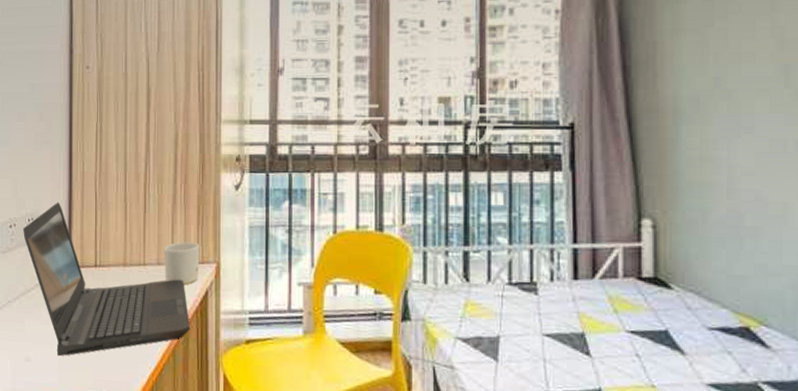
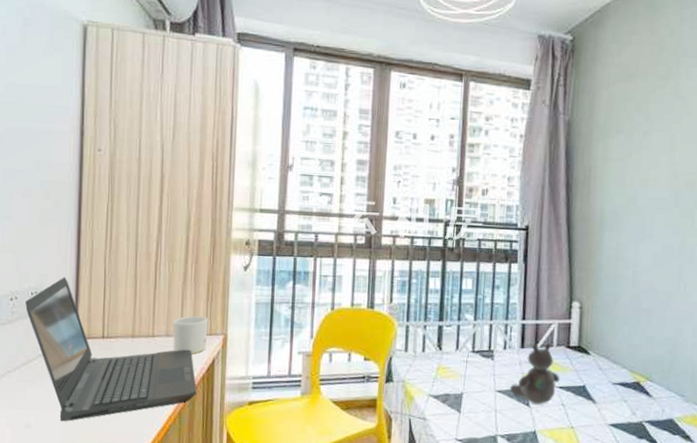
stuffed animal: none [561,273,631,354] -> present [509,343,560,405]

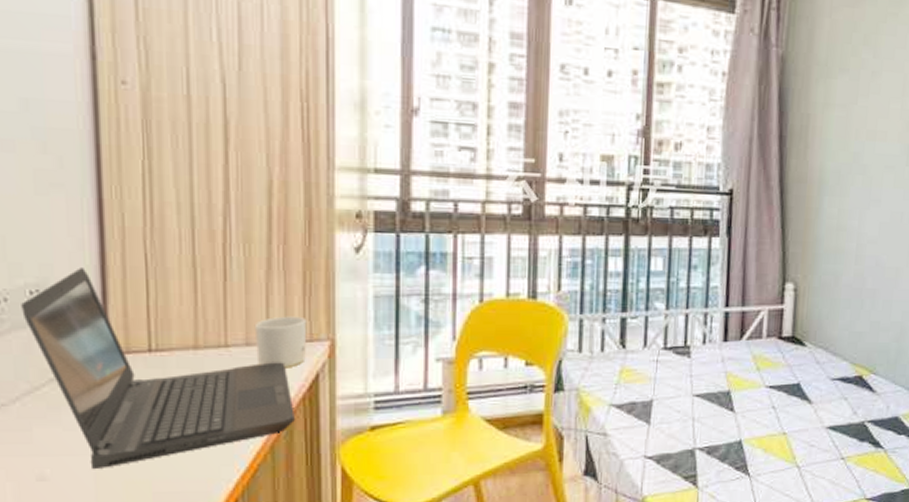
stuffed animal: present [509,343,560,405] -> none [709,334,771,409]

